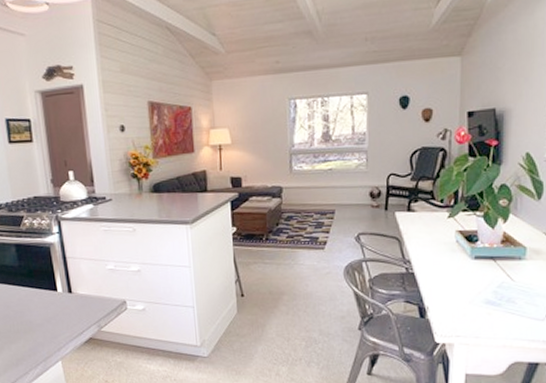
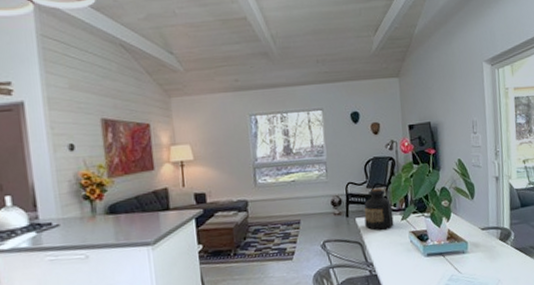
bottle: none [405,181,439,227] -> present [364,188,394,231]

